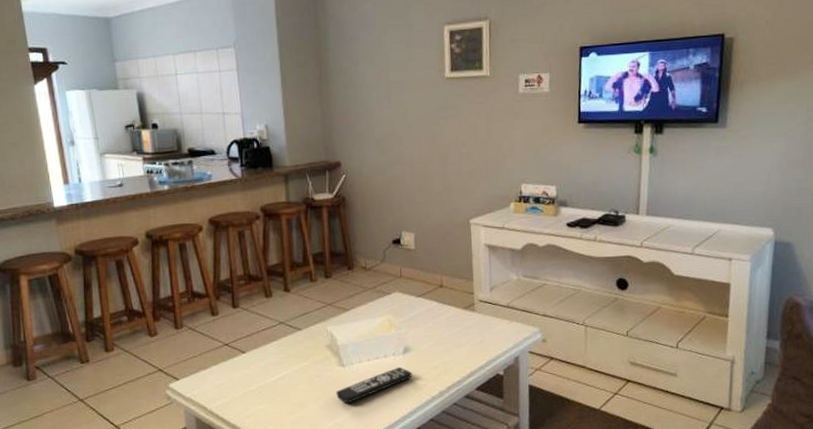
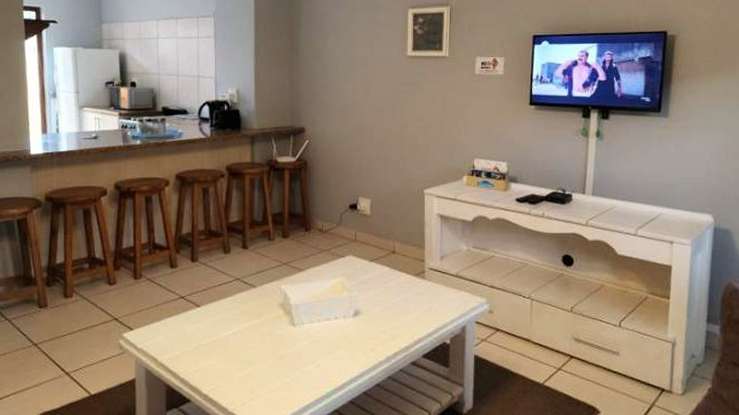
remote control: present [336,367,412,404] -> none [285,329,361,364]

